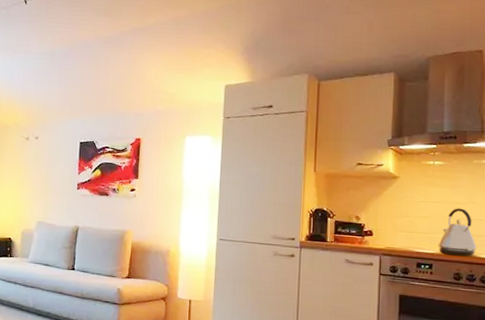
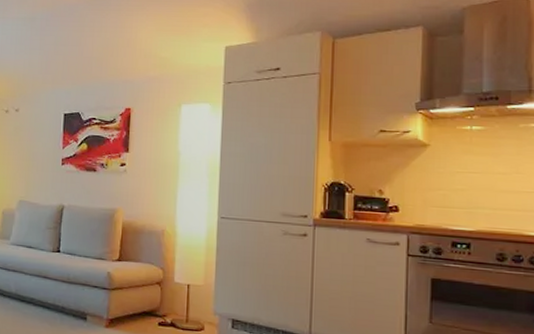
kettle: present [438,208,477,257] -> none [477,179,524,235]

